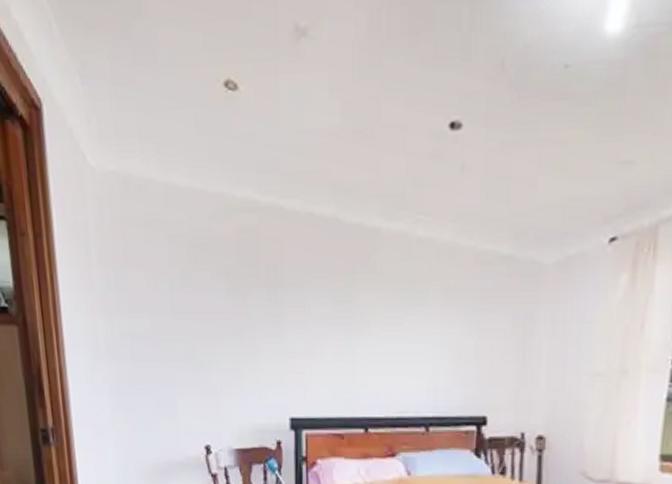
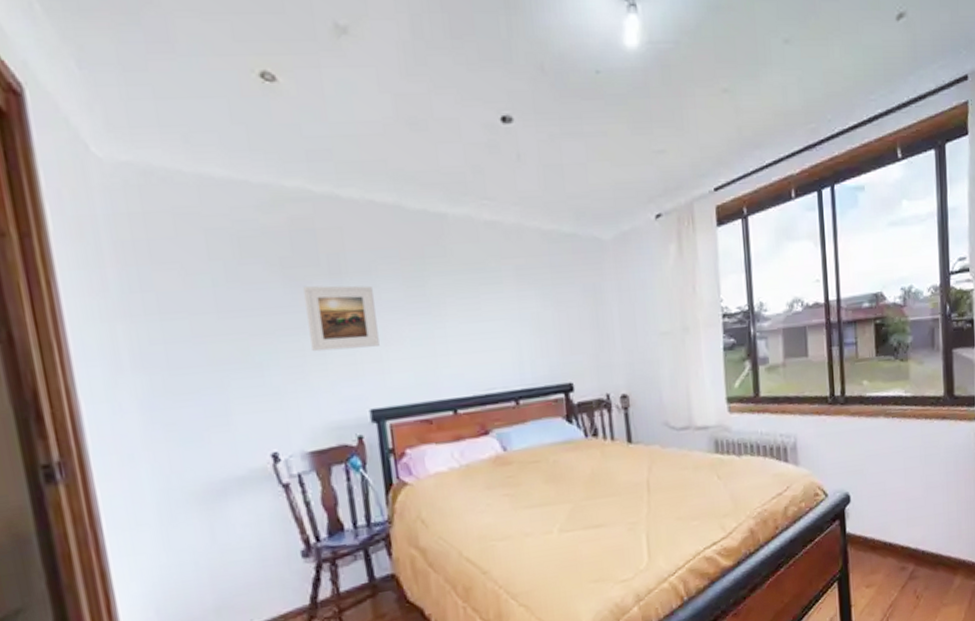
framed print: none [244,294,304,358] -> present [303,285,380,352]

